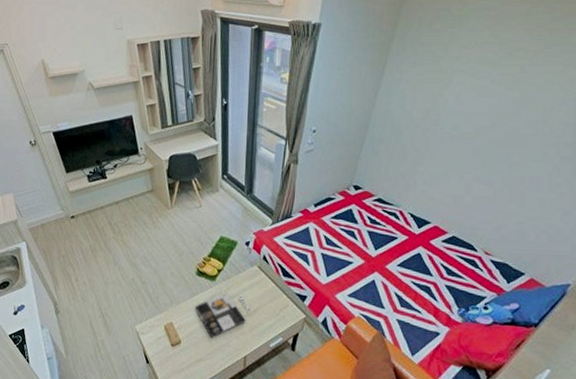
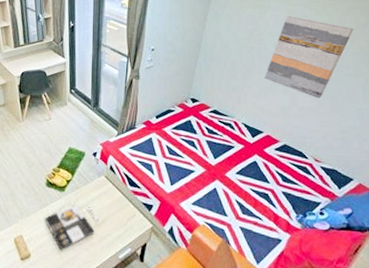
wall art: none [437,92,547,187] -> present [264,16,354,99]

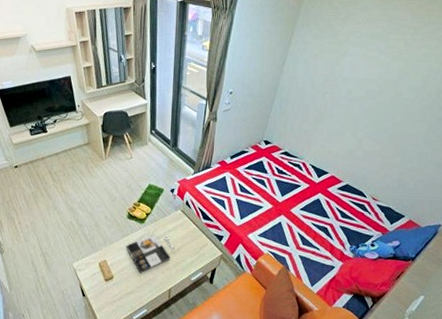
wall art: present [264,16,354,99] -> none [334,62,425,143]

